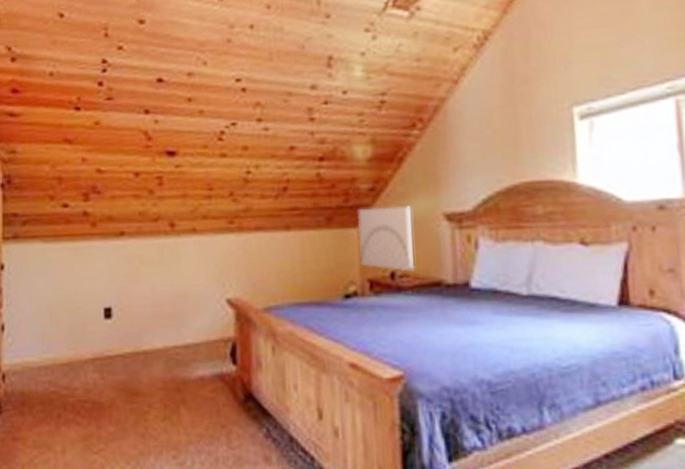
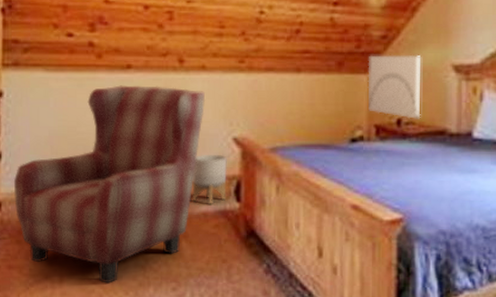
armchair: none [16,251,198,453] -> present [13,85,206,284]
planter: none [188,316,223,369] -> present [192,154,227,205]

